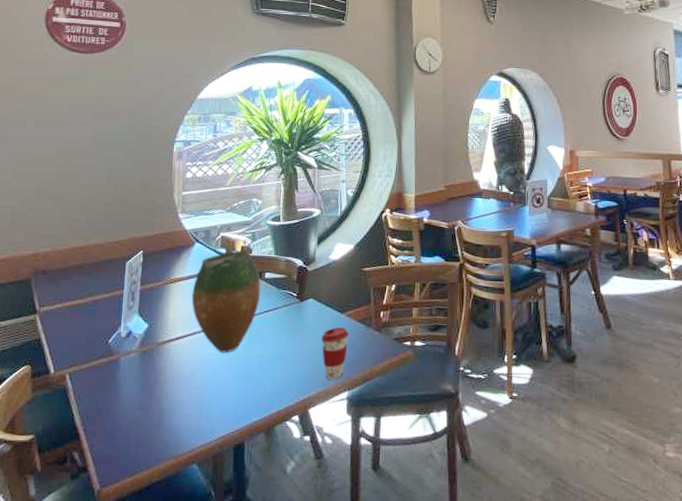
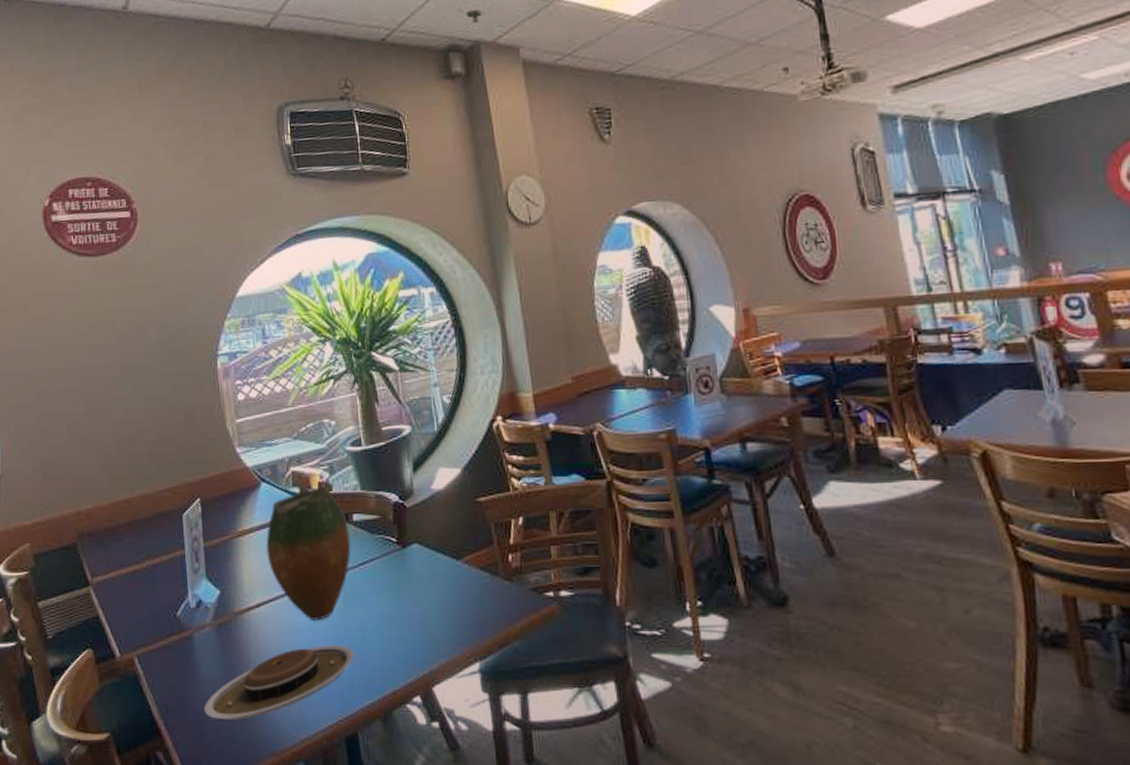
plate: none [120,372,251,429] -> present [204,645,355,721]
coffee cup: present [320,327,350,380] -> none [435,579,472,647]

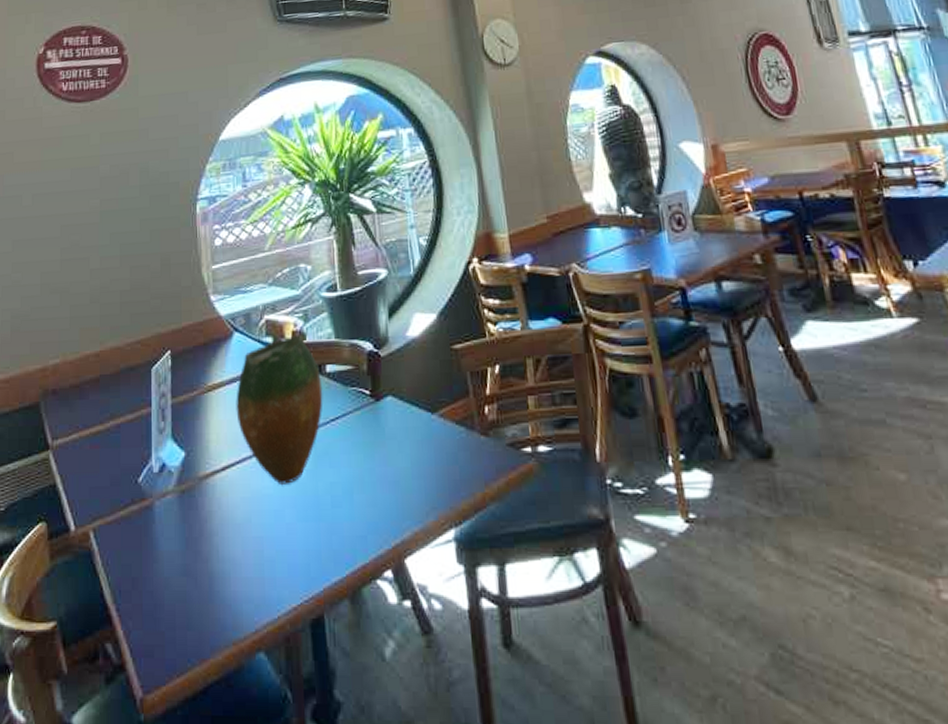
plate: present [204,645,355,721] -> none [160,512,323,604]

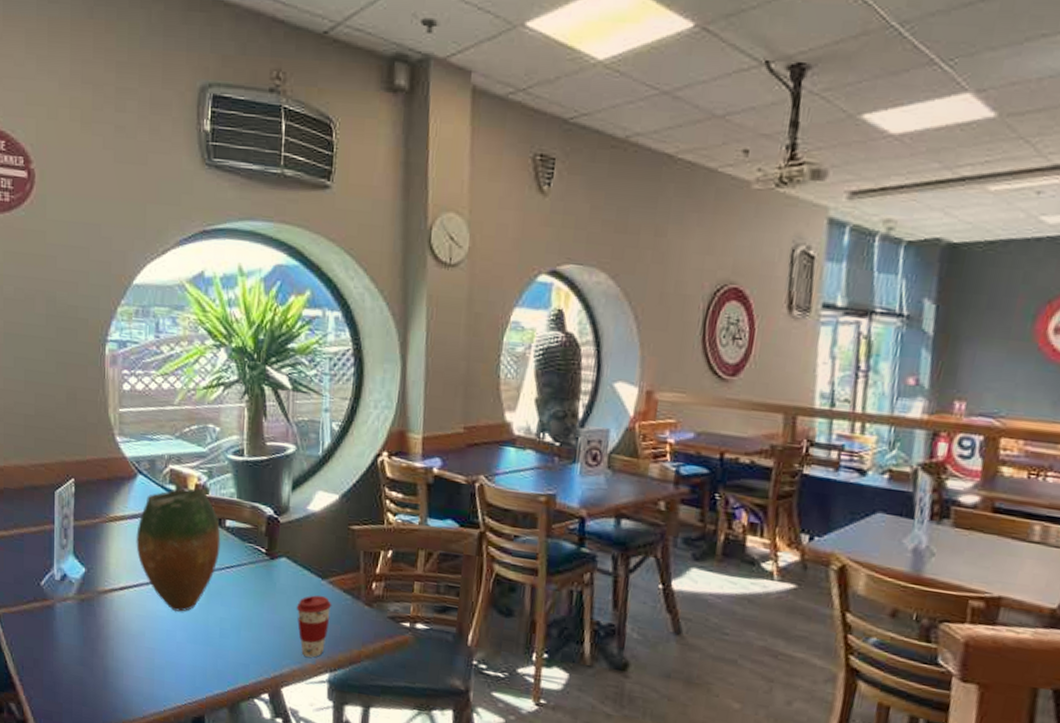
coffee cup: none [408,434,447,512] -> present [296,595,332,658]

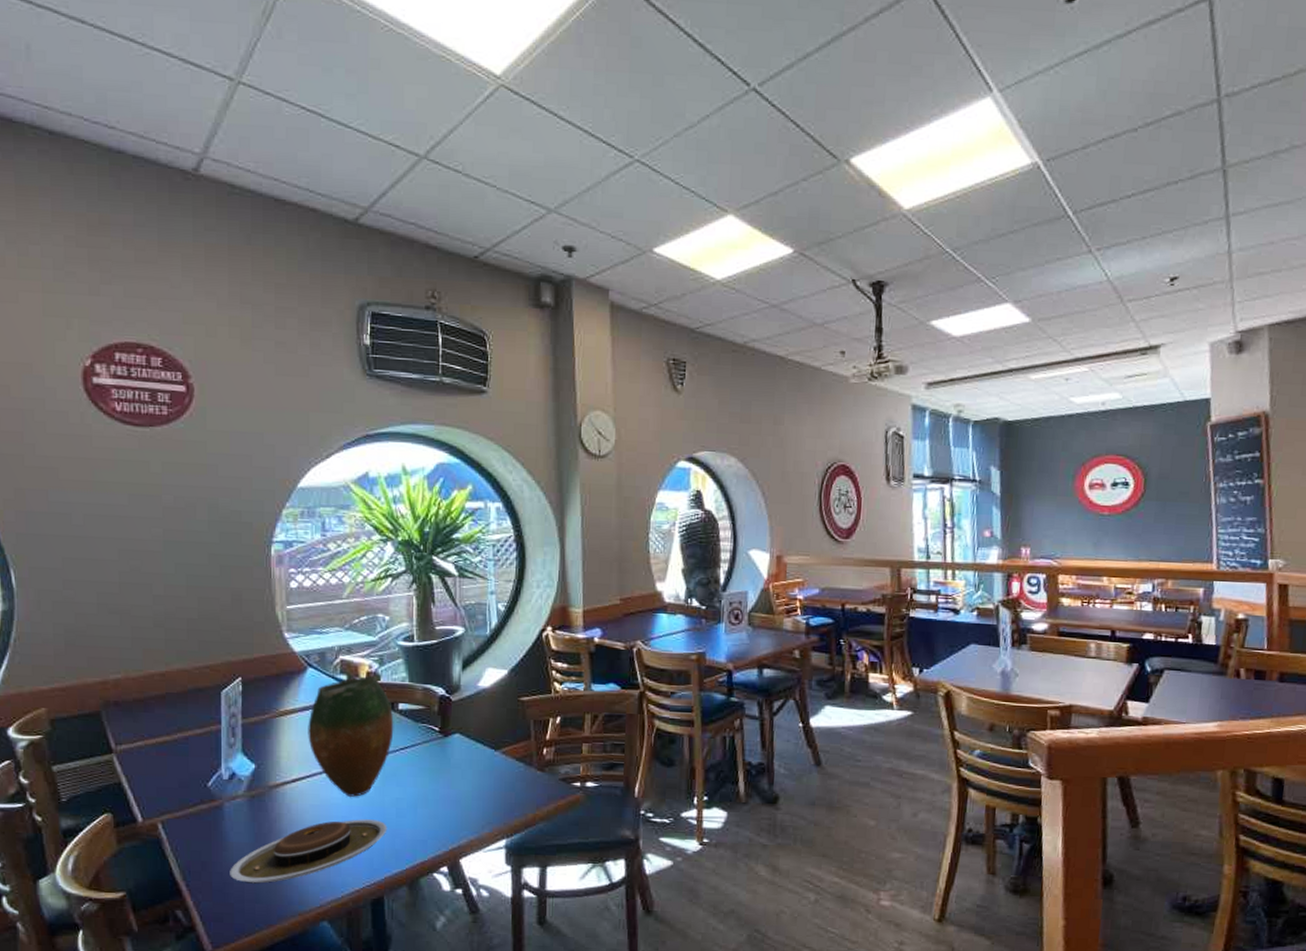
plate: none [59,633,211,688] -> present [230,819,387,884]
coffee cup: present [296,595,332,658] -> none [471,766,506,826]

